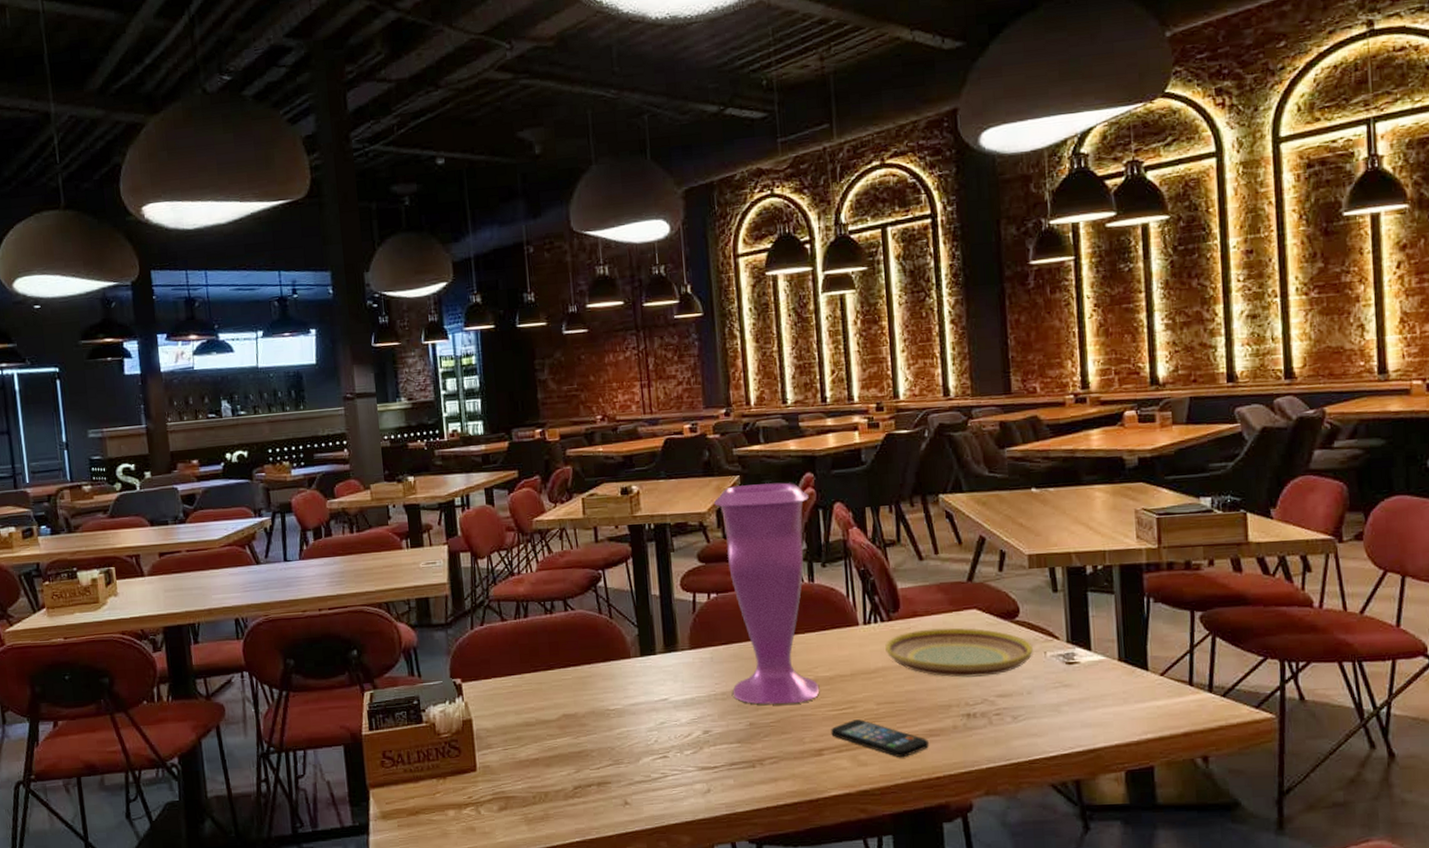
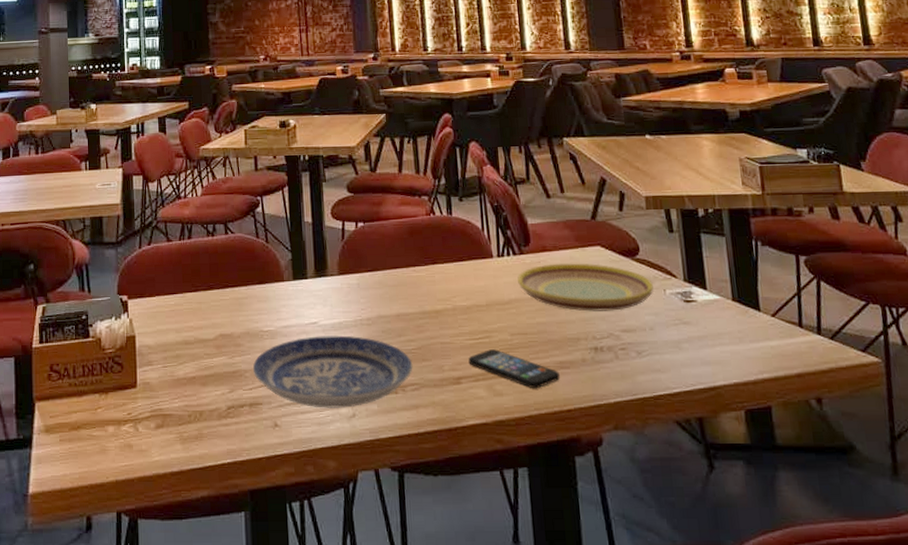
plate: none [599,711,772,785] -> present [252,335,413,408]
vase: present [714,482,820,705] -> none [363,122,458,332]

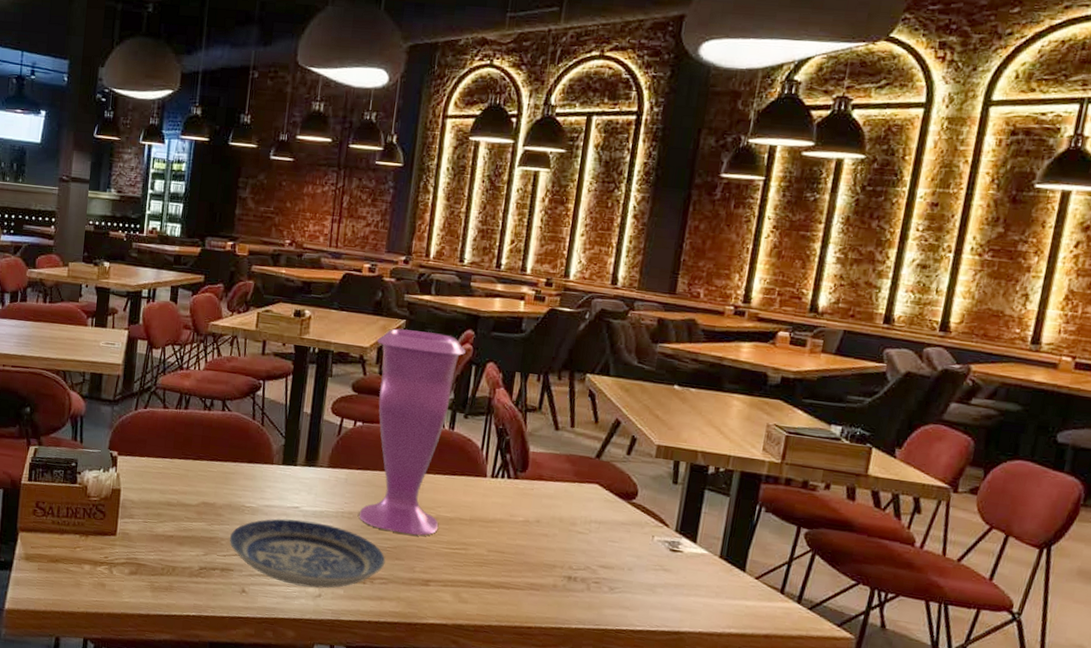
vase: none [363,122,458,332] -> present [359,328,466,536]
smartphone: present [468,349,560,389] -> none [440,560,528,603]
plate: present [517,263,654,312] -> none [506,492,643,547]

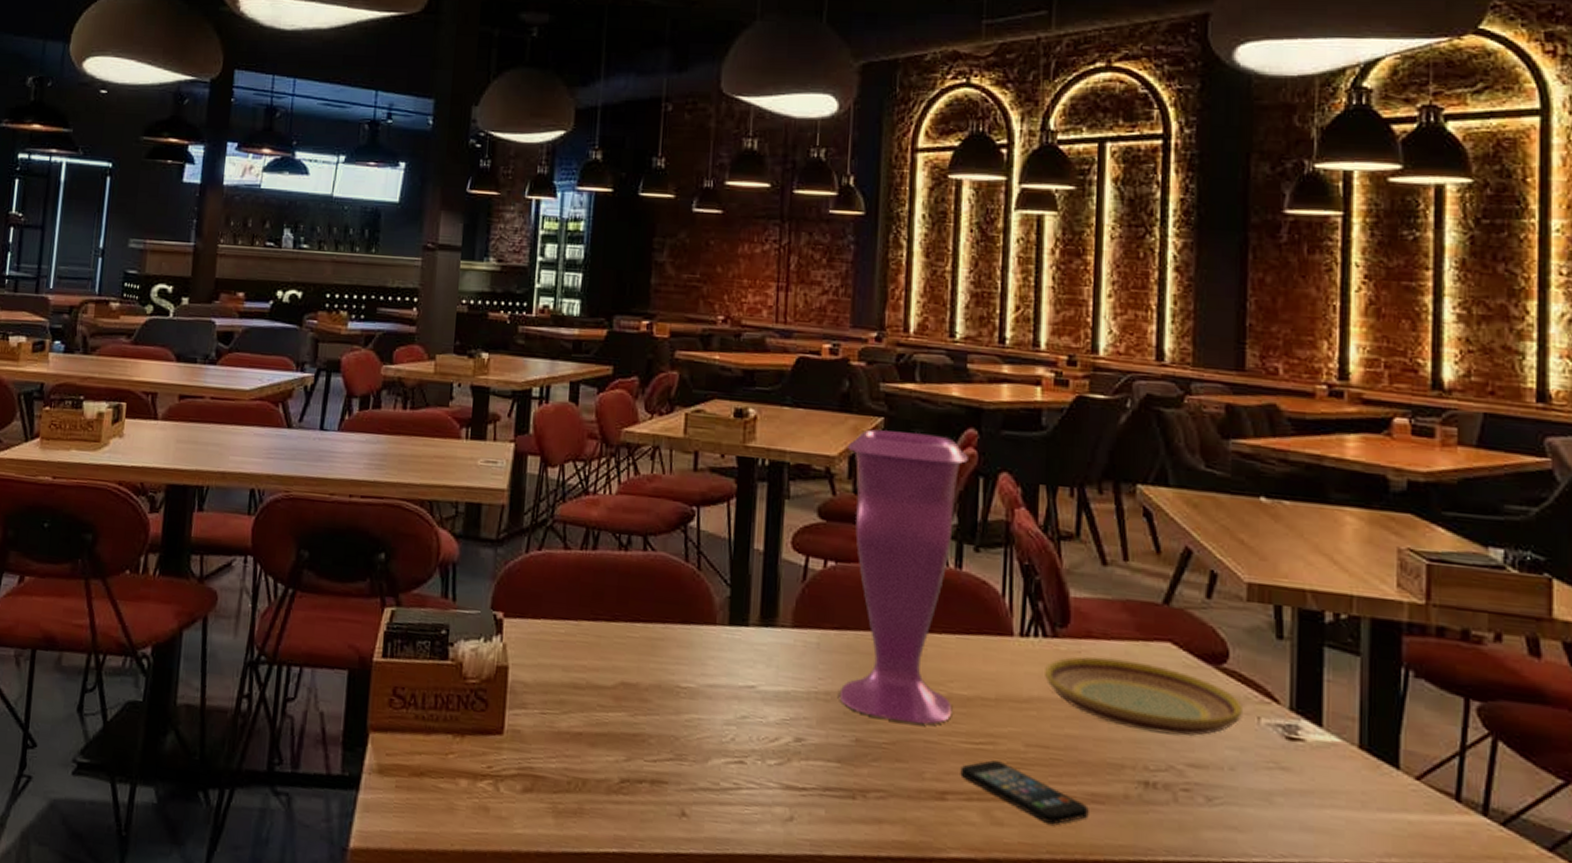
plate: present [229,518,386,588] -> none [660,704,881,807]
smartphone: none [440,560,528,603] -> present [960,760,1089,825]
plate: none [506,492,643,547] -> present [1045,656,1242,736]

